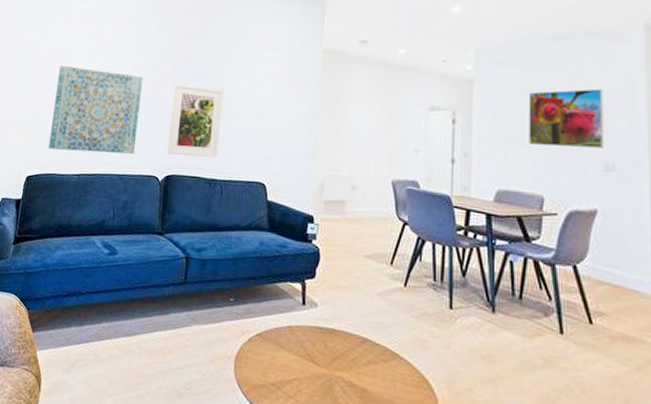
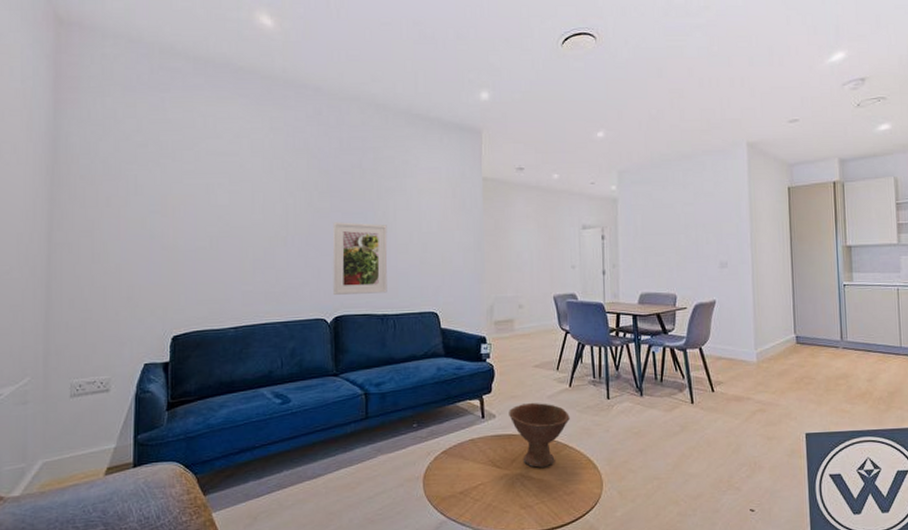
wall art: present [48,65,144,154] -> none [194,211,298,304]
bowl: none [332,296,403,376] -> present [509,402,570,468]
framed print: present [528,88,605,148] -> none [662,199,720,252]

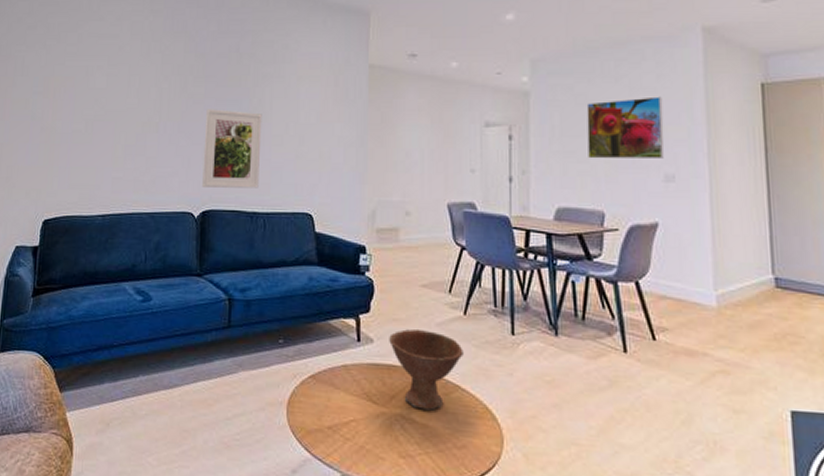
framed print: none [662,199,720,252] -> present [586,96,664,159]

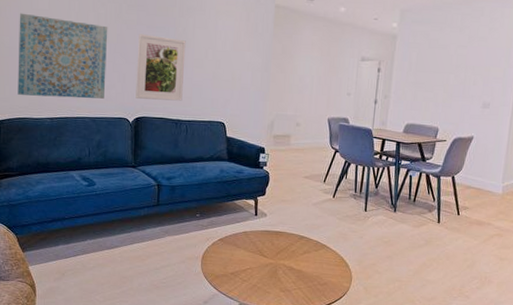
wall art: none [67,93,172,190] -> present [18,13,108,99]
bowl: present [389,328,463,411] -> none [278,207,330,261]
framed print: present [586,96,664,159] -> none [433,44,491,91]

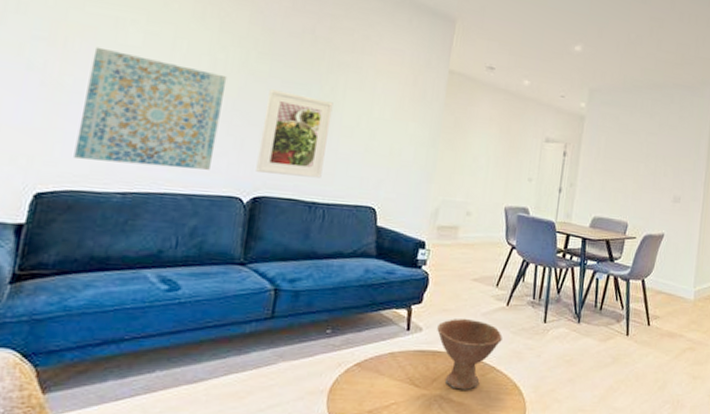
bowl: none [278,207,330,261] -> present [437,318,502,390]

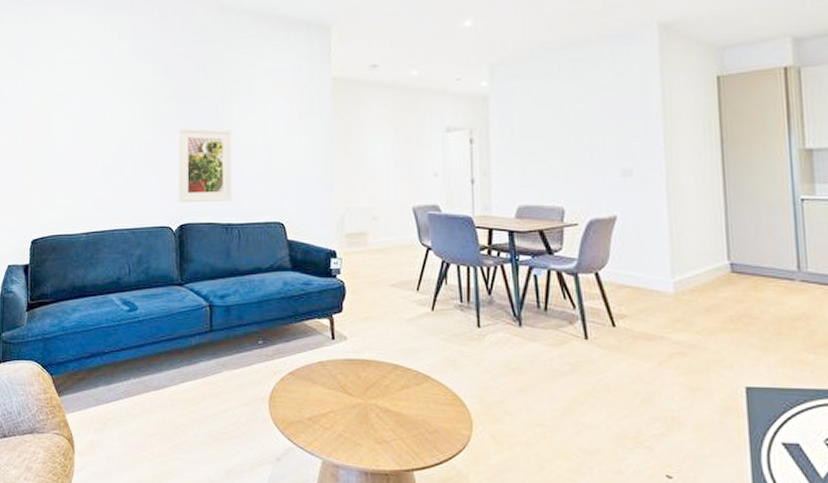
wall art: present [74,47,228,170] -> none [51,119,145,209]
bowl: present [437,318,502,390] -> none [362,325,432,400]

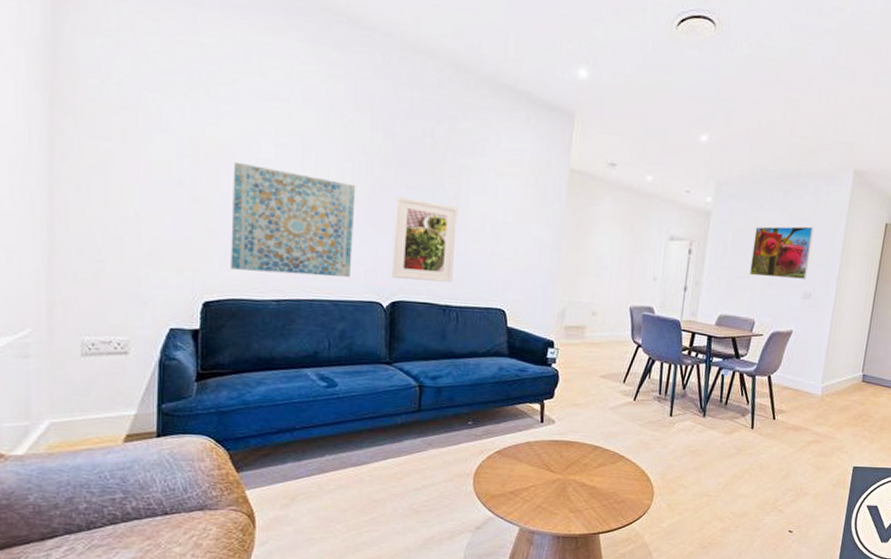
wall art: none [51,119,145,209] -> present [231,161,356,277]
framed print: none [545,94,621,158] -> present [750,226,814,279]

